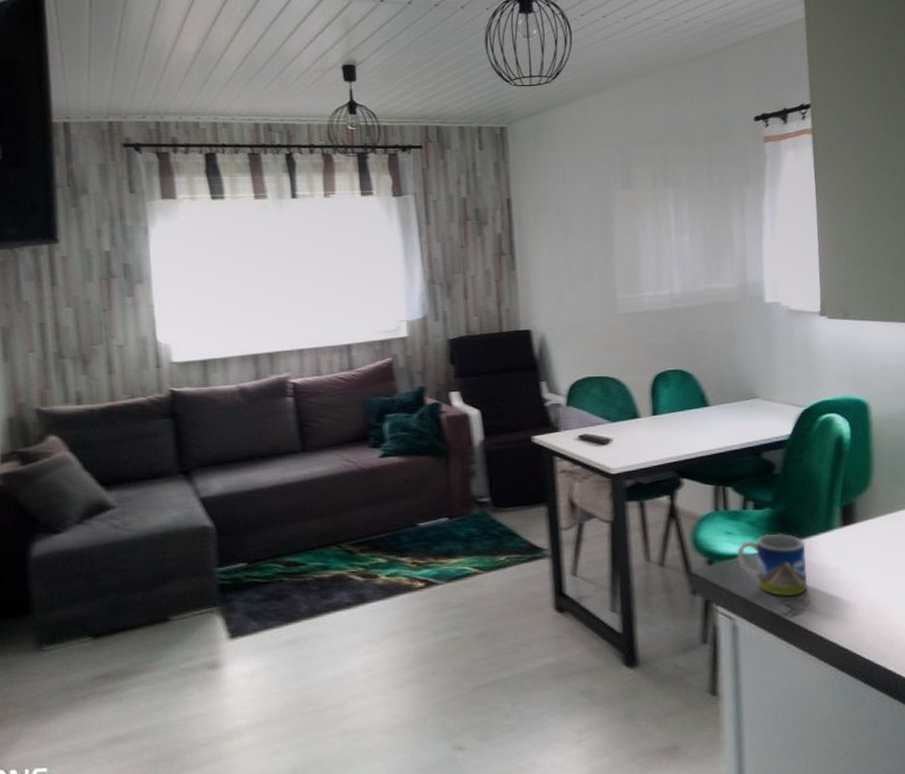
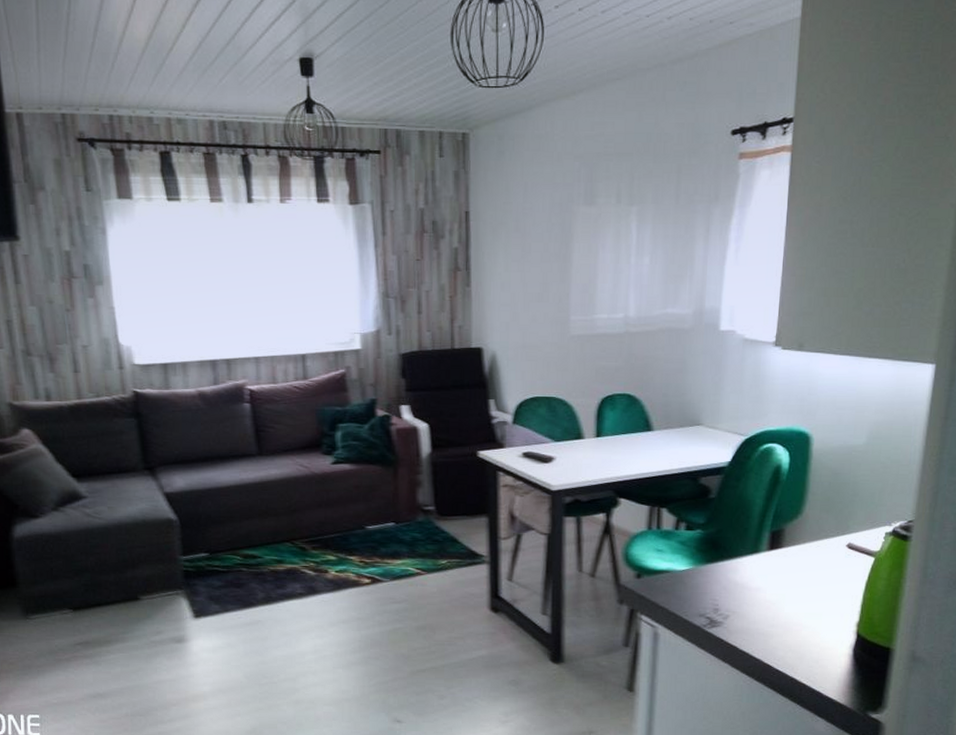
mug: present [736,533,808,597] -> none [665,553,732,611]

